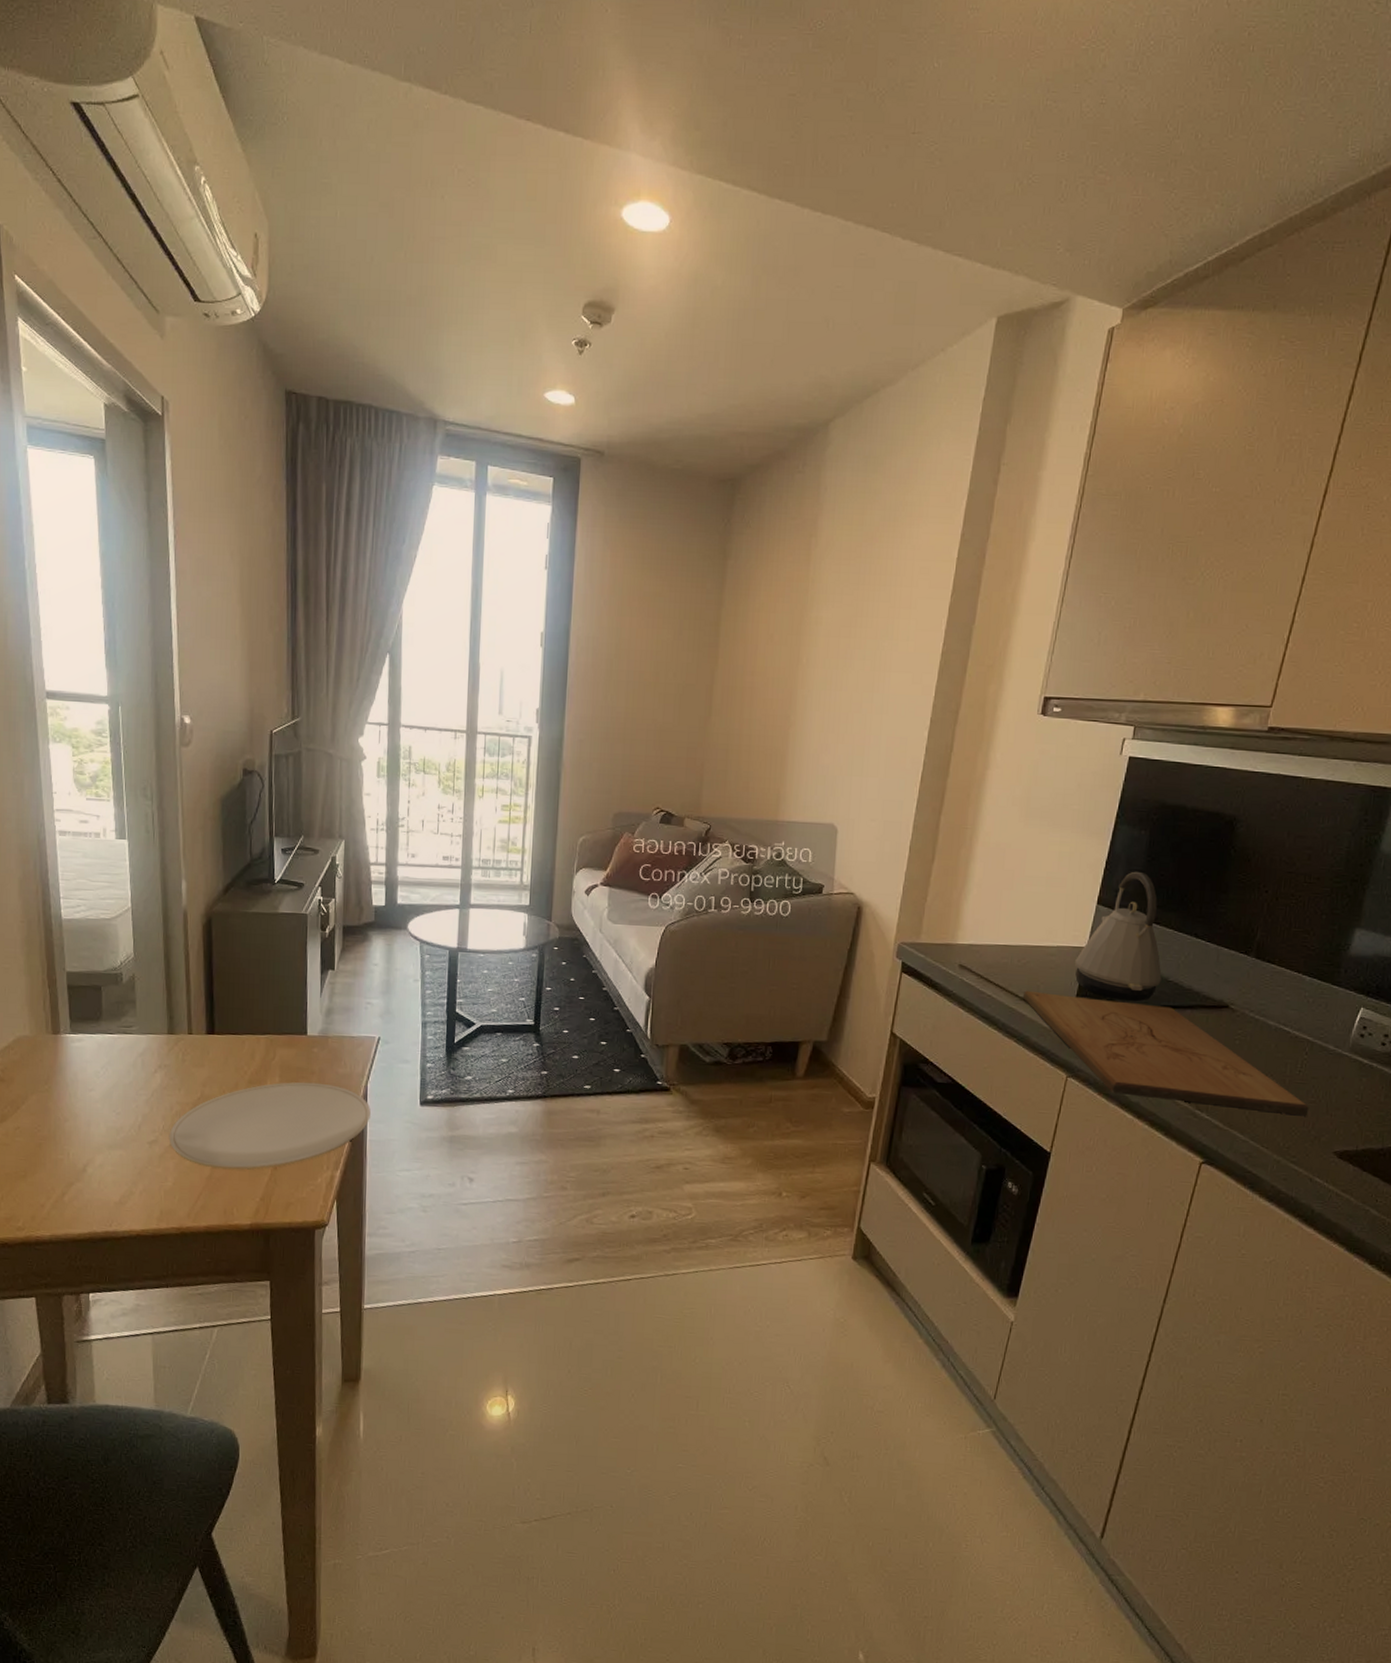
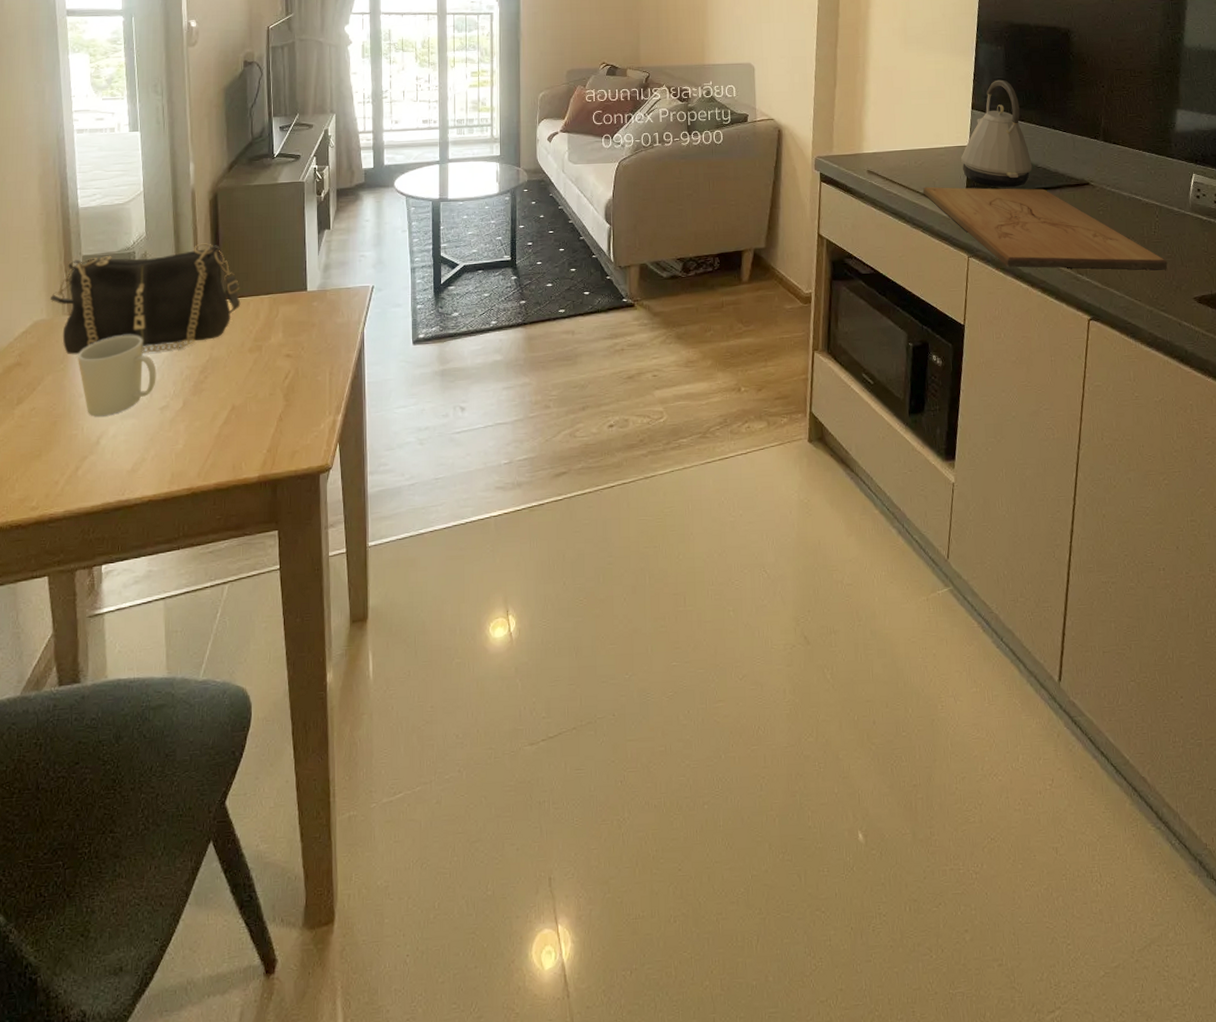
handbag: none [32,971,235,1084] -> present [49,243,241,355]
mug: none [63,1061,145,1144] -> present [78,335,157,417]
plate: present [169,1082,371,1170] -> none [179,334,368,426]

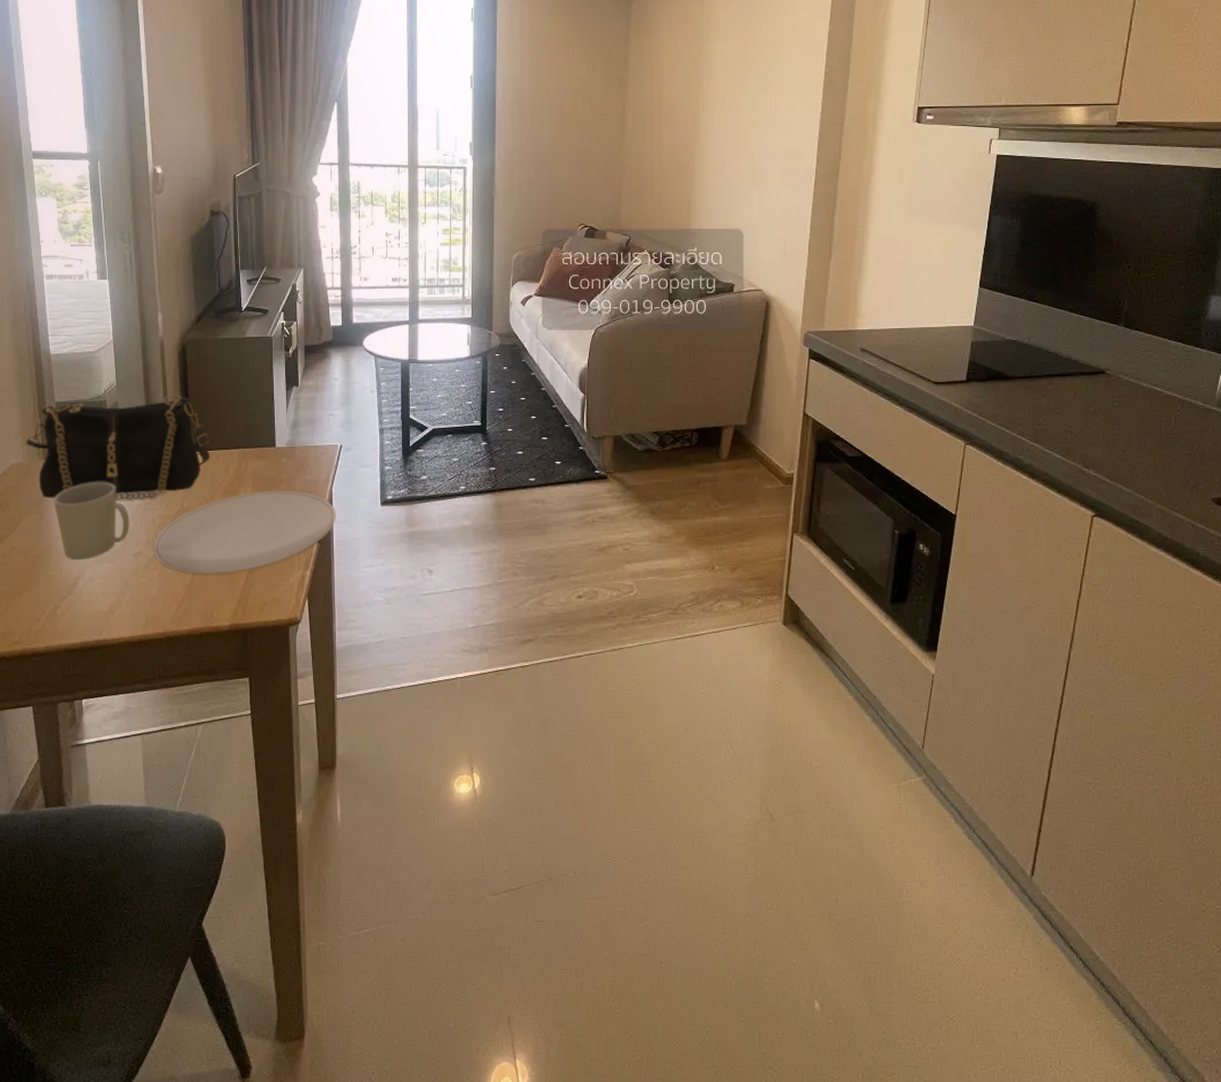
plate: none [179,334,368,426] -> present [152,490,336,575]
cutting board: present [922,186,1168,270] -> none [919,368,1185,468]
kettle: present [961,79,1032,188] -> none [964,256,1042,373]

